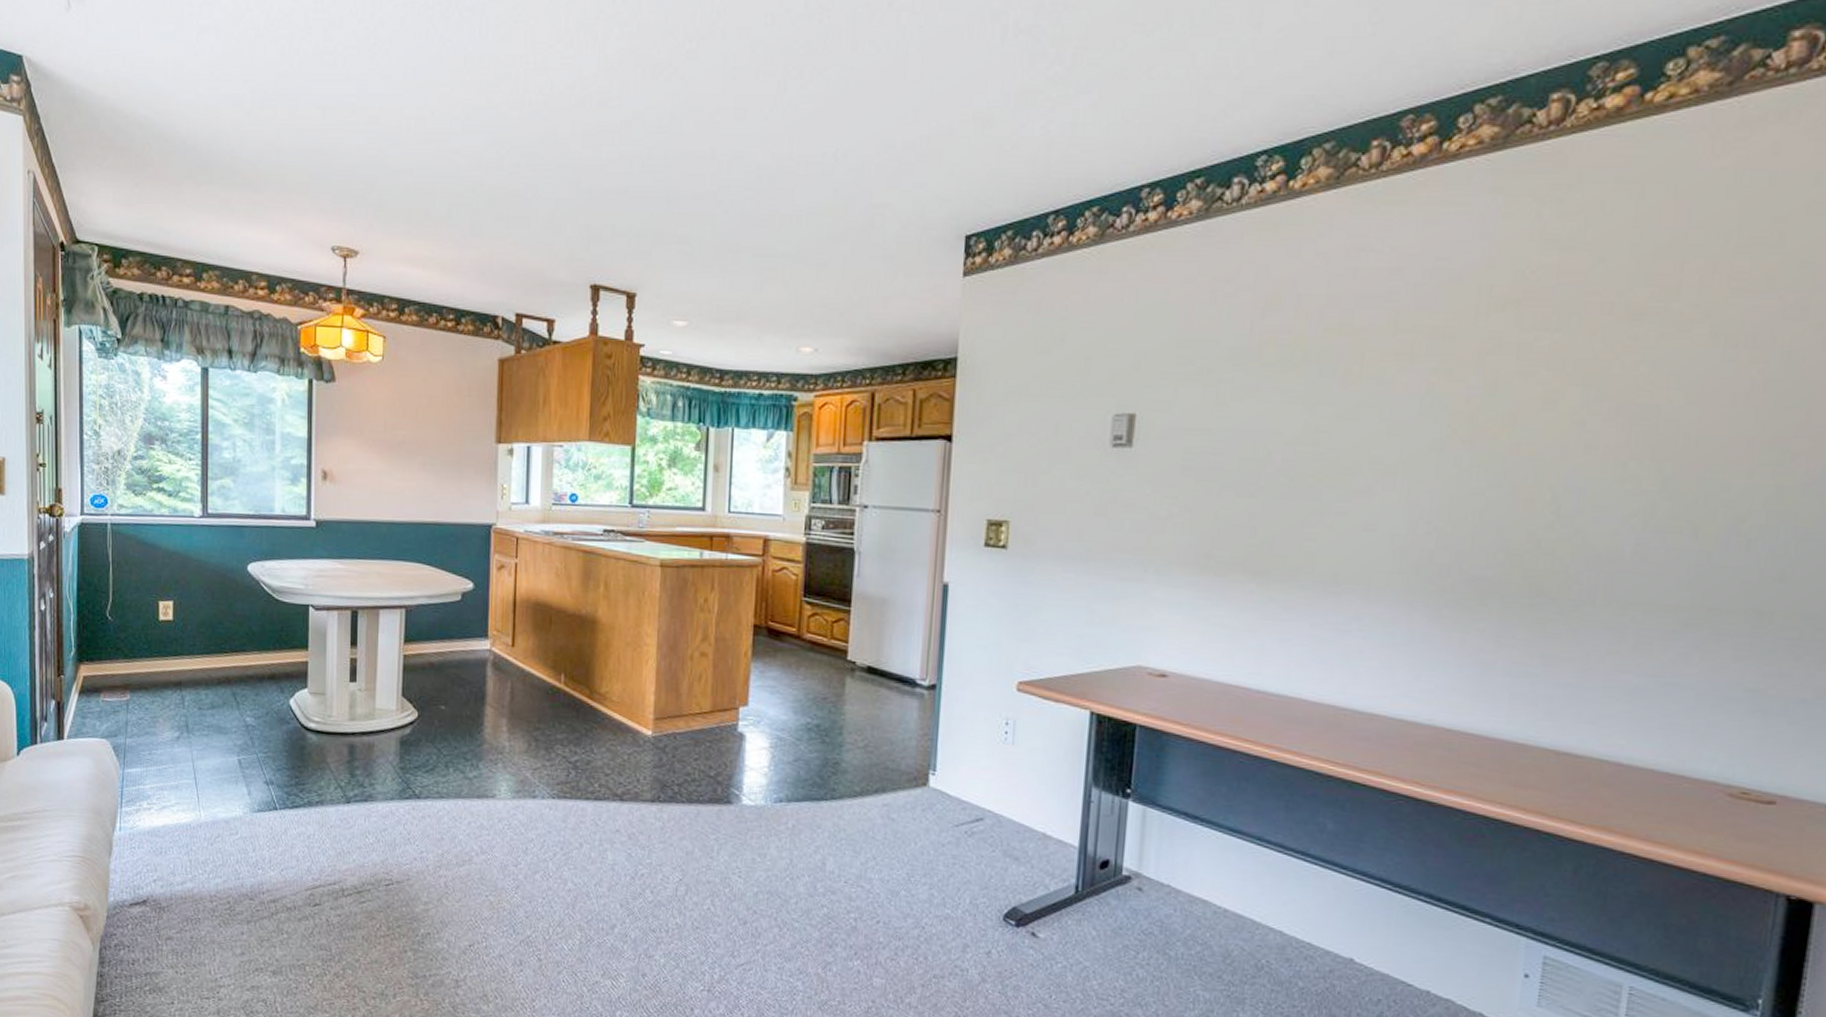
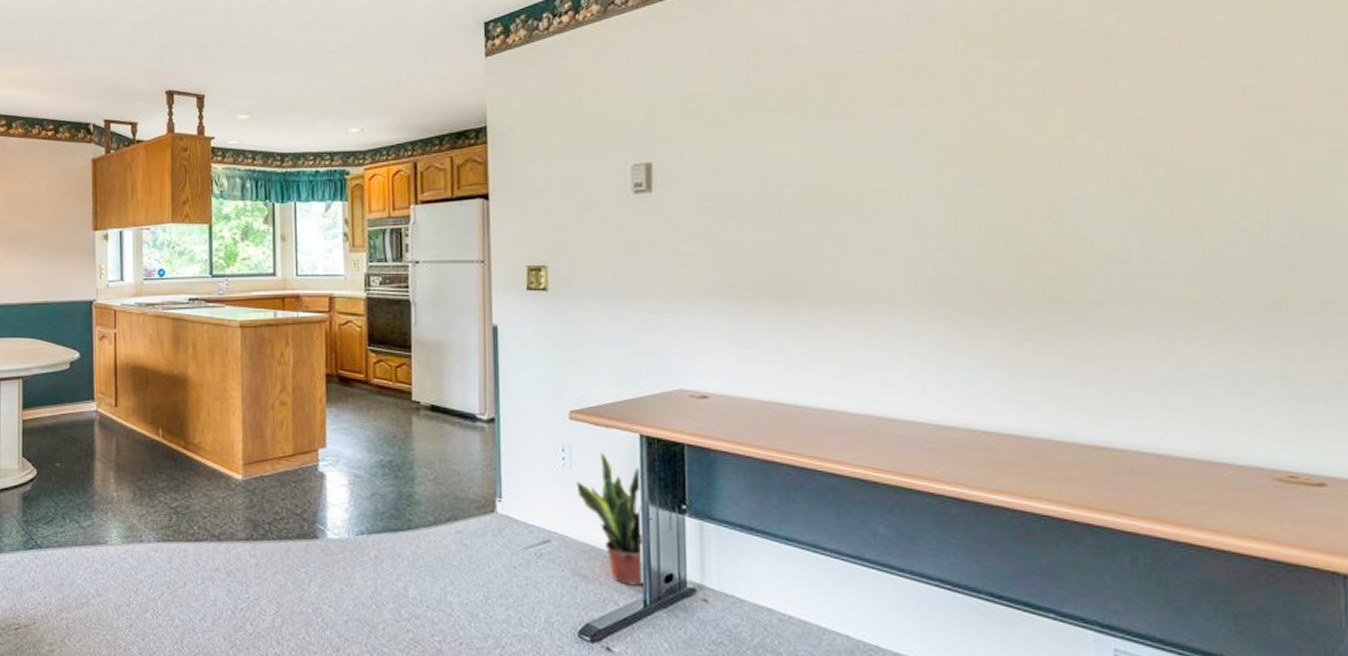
potted plant: none [1017,729,1088,871] -> present [576,453,646,586]

